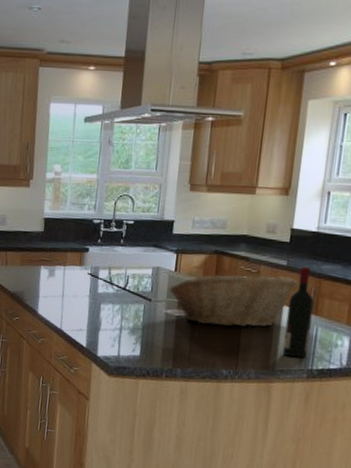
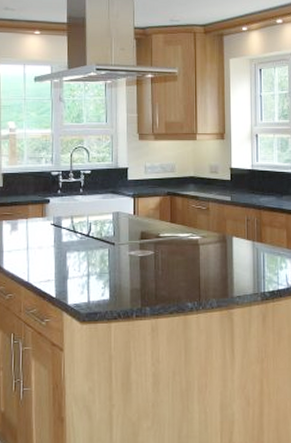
fruit basket: present [170,274,299,327] -> none [131,211,243,262]
wine bottle: present [282,266,314,358] -> none [237,200,258,283]

